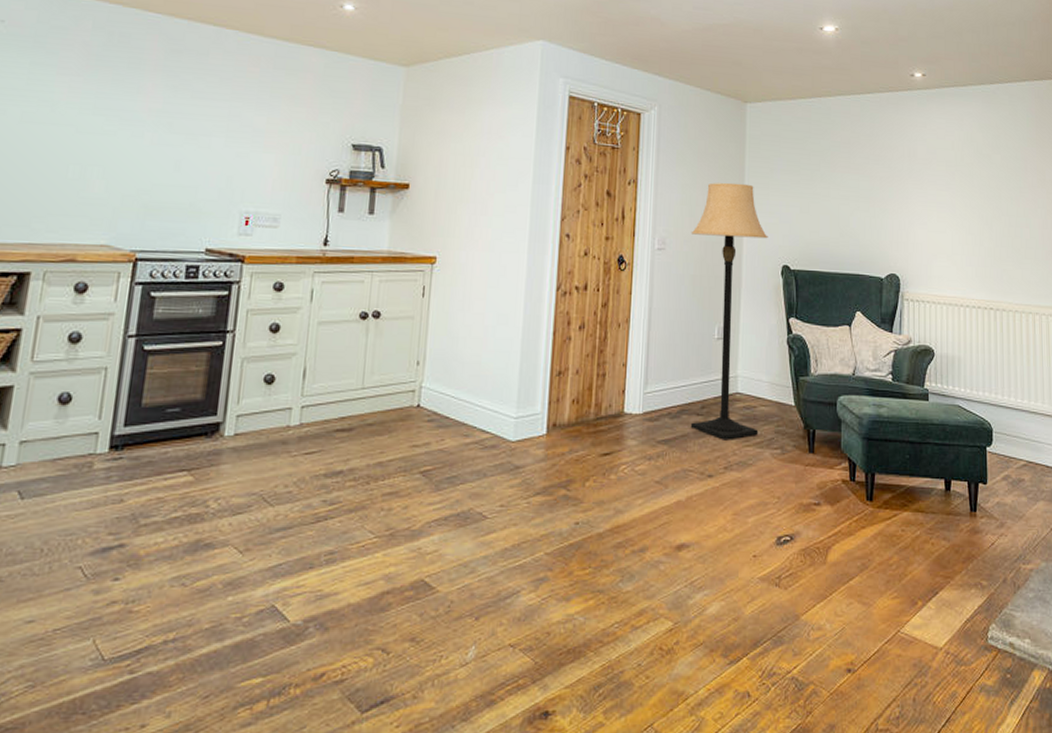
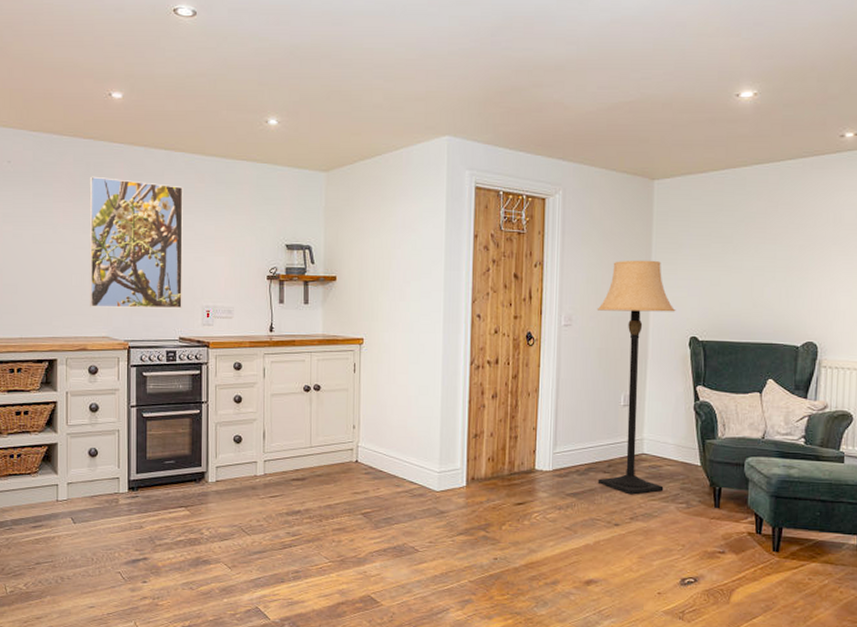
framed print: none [88,47,232,214] -> present [89,176,183,309]

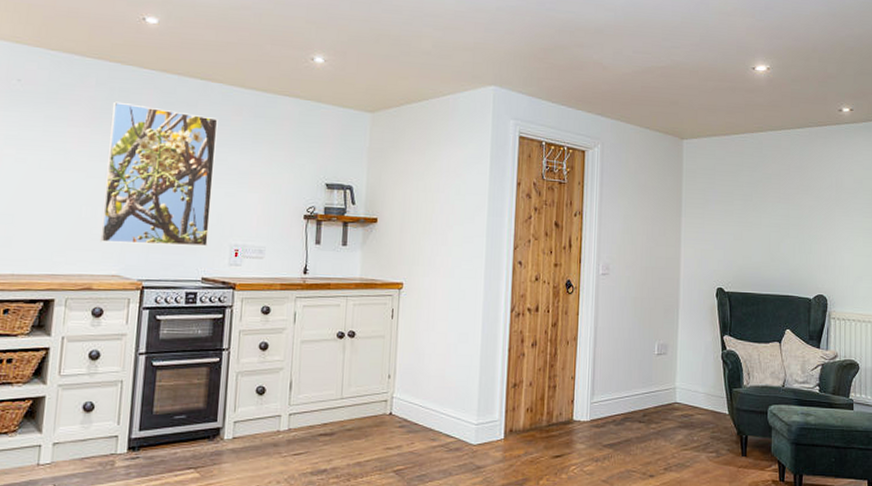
lamp: present [596,260,676,495] -> none [632,213,704,445]

